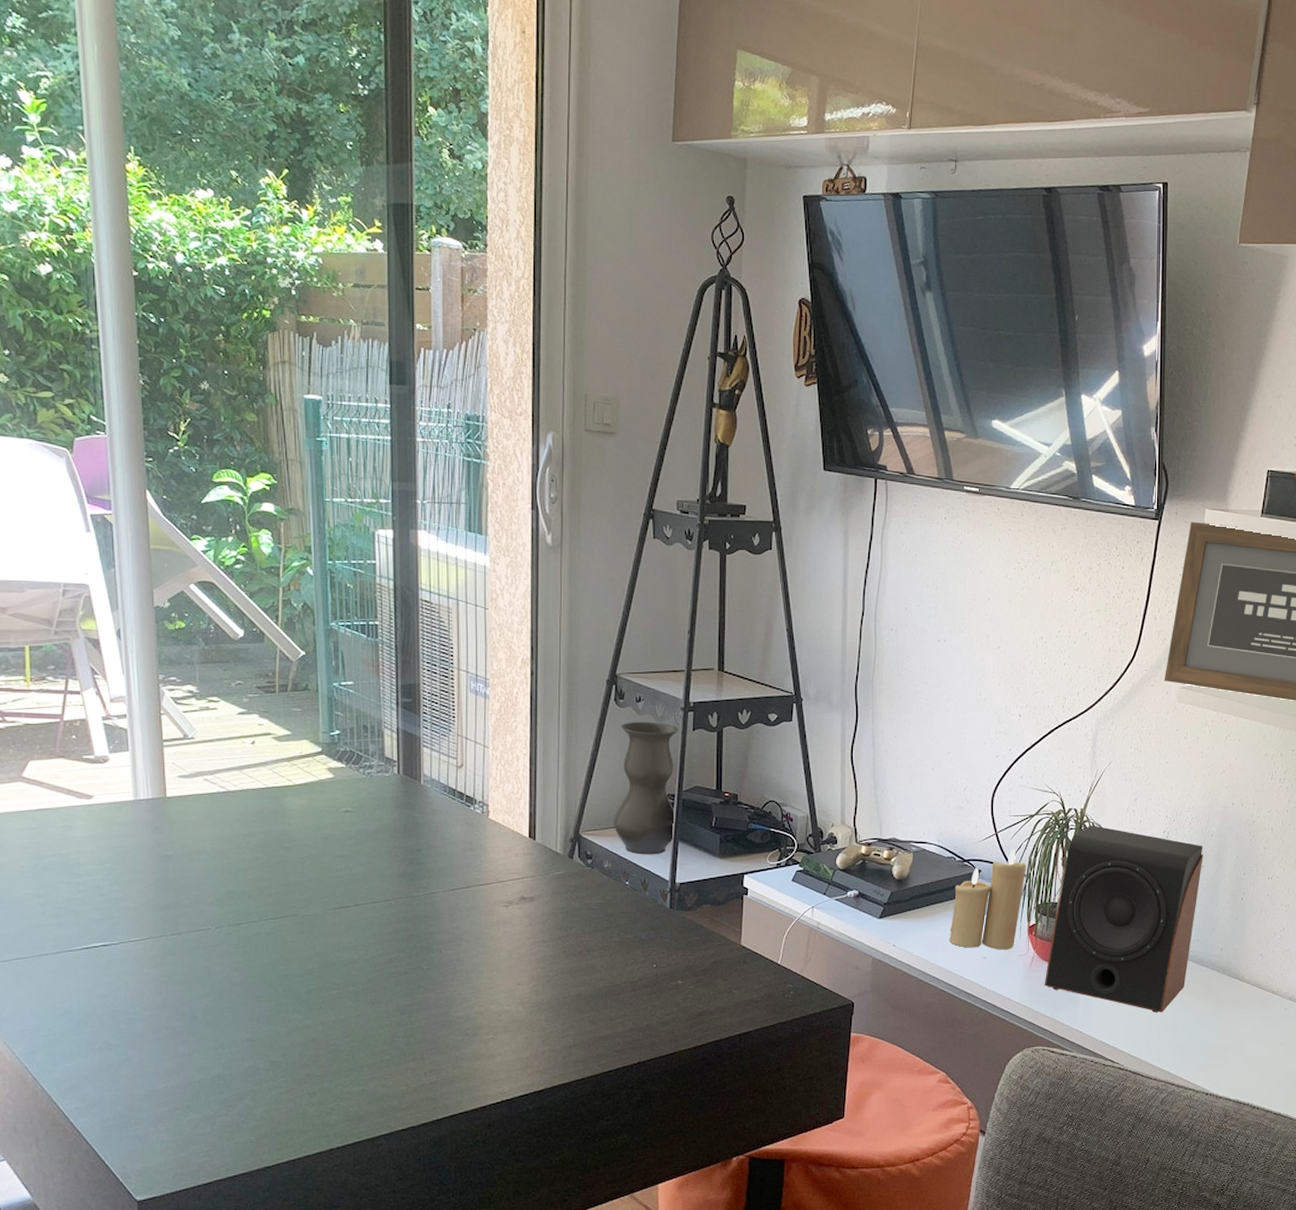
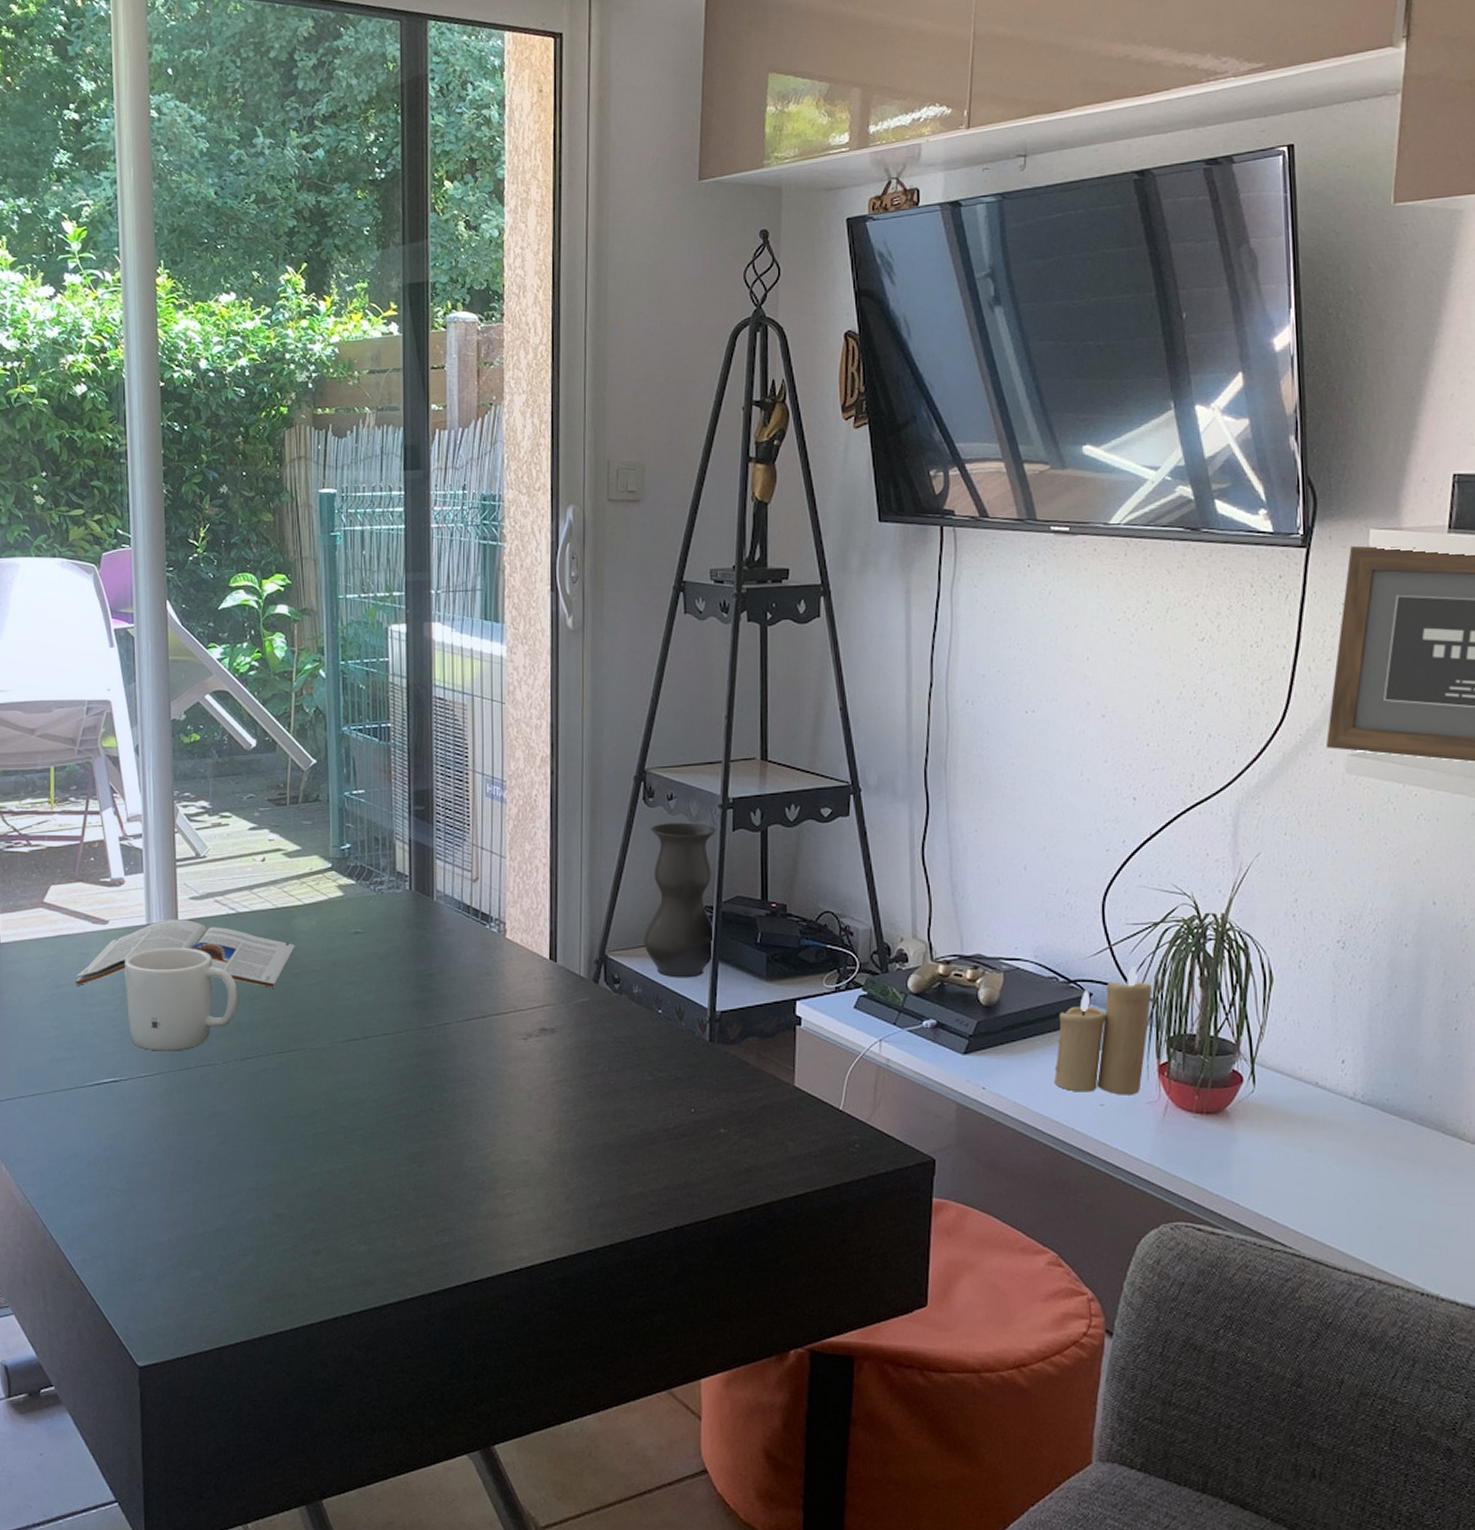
magazine: none [59,796,286,860] -> present [75,919,295,988]
mug: none [112,822,229,918] -> present [125,947,237,1051]
speaker: present [1044,825,1203,1013] -> none [1183,934,1396,1181]

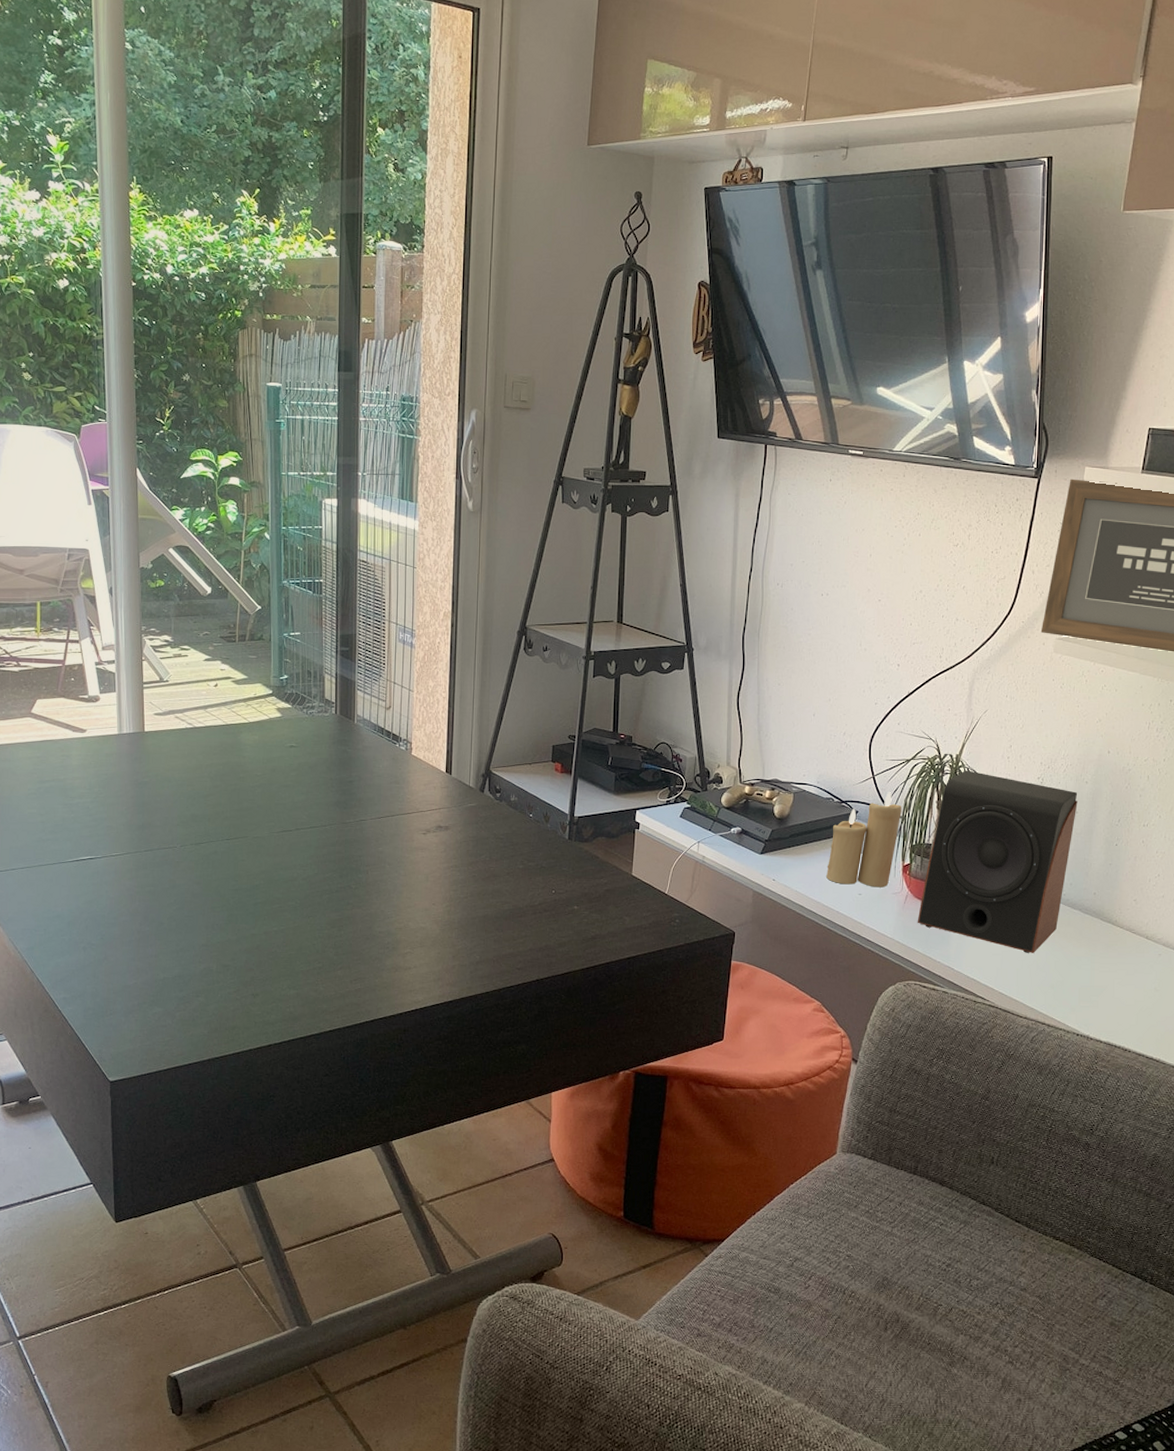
magazine: present [75,919,295,988] -> none [58,731,241,788]
mug: present [125,947,237,1051] -> none [100,753,193,836]
vase: present [644,822,717,978] -> none [520,669,581,790]
speaker: none [1183,934,1396,1181] -> present [917,770,1078,953]

